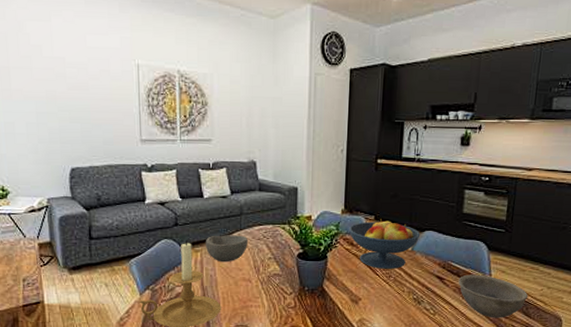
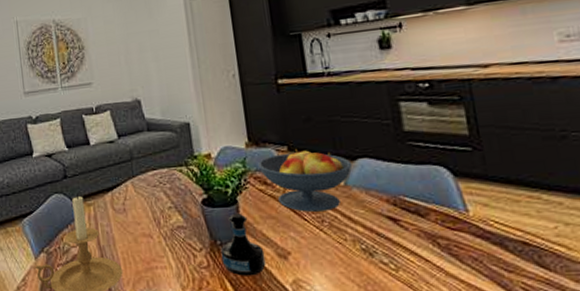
bowl: present [205,235,247,263] -> none [96,183,143,216]
tequila bottle: none [306,266,341,315] -> present [220,213,266,276]
bowl: present [458,274,528,318] -> none [420,211,537,273]

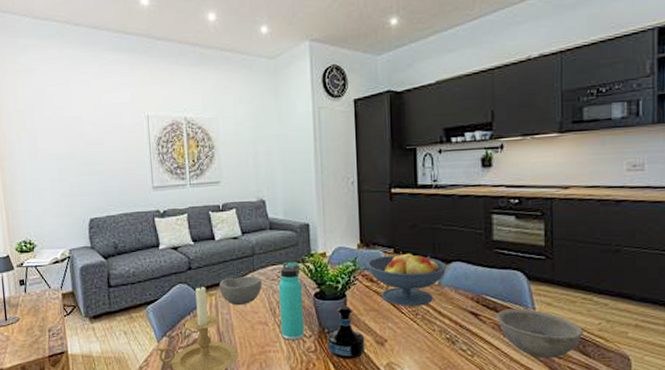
bowl: none [96,183,143,216] -> present [219,276,262,306]
thermos bottle: none [161,165,195,255] -> present [278,261,305,341]
bowl: none [420,211,537,273] -> present [496,308,584,359]

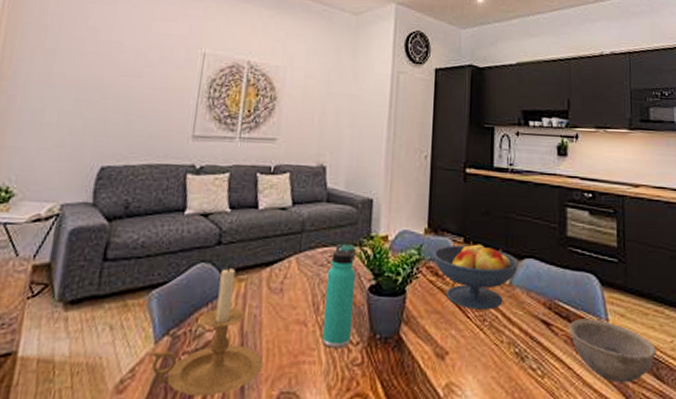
bowl: present [219,276,262,306] -> none [252,258,307,297]
tequila bottle: present [327,305,365,359] -> none [377,304,423,377]

